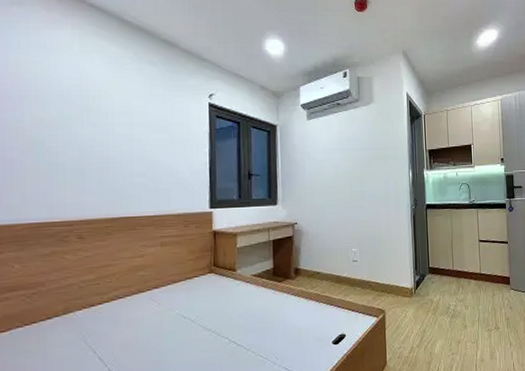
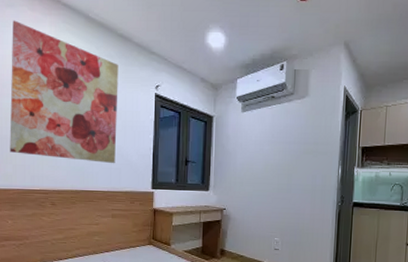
wall art: none [16,20,164,184] -> present [10,20,119,164]

